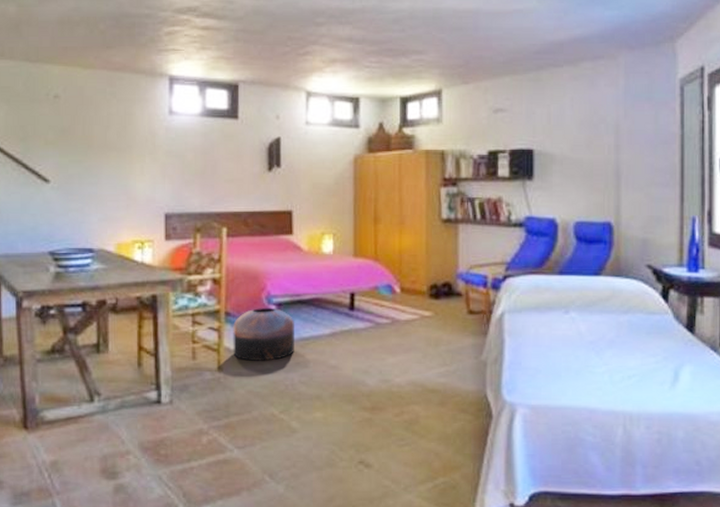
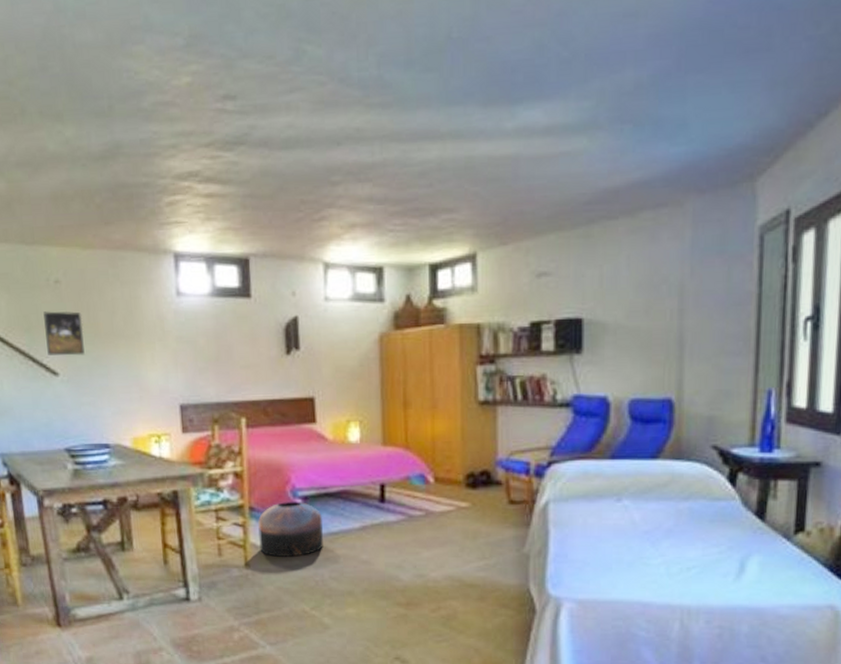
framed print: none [40,123,78,165] -> present [43,311,85,356]

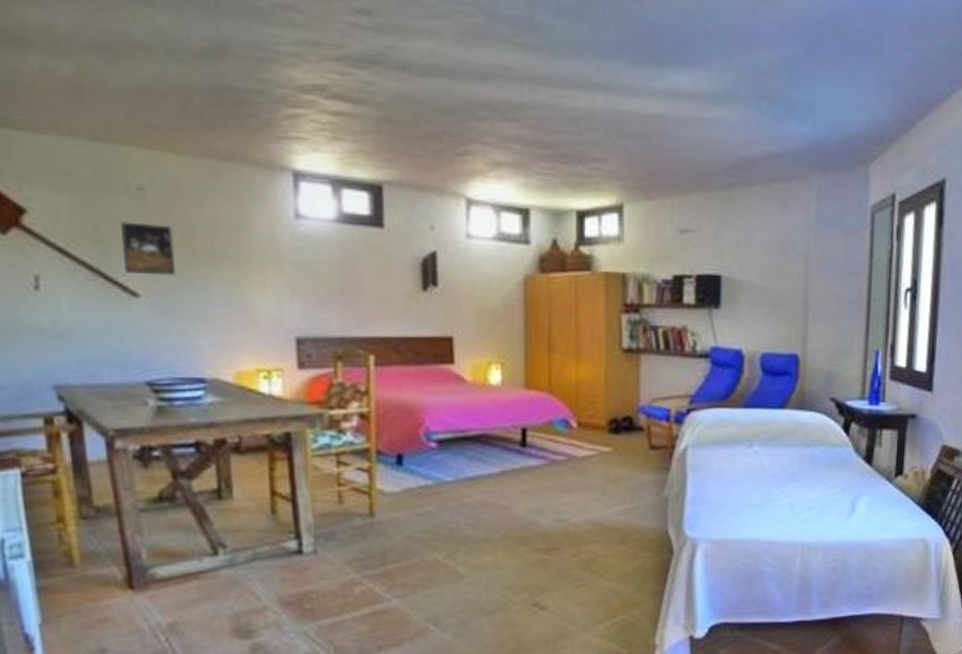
pouf: present [258,502,323,557] -> none [386,446,459,504]

